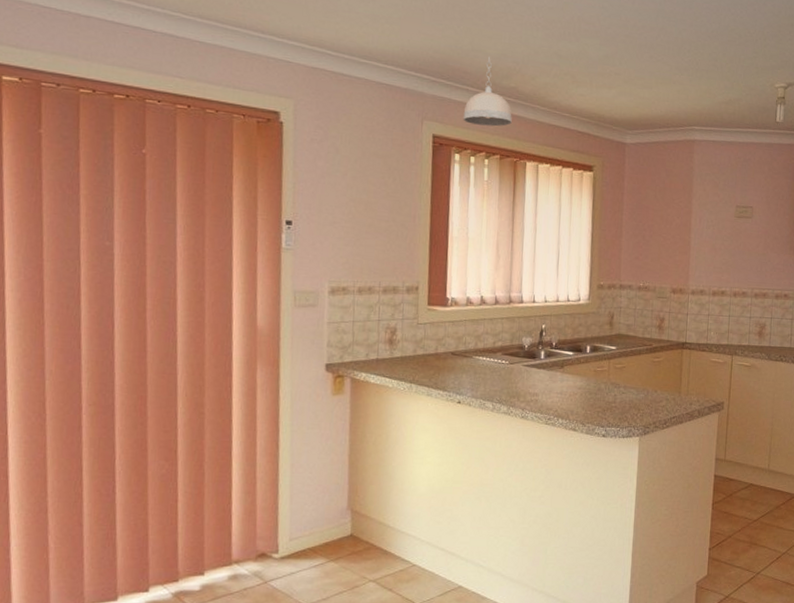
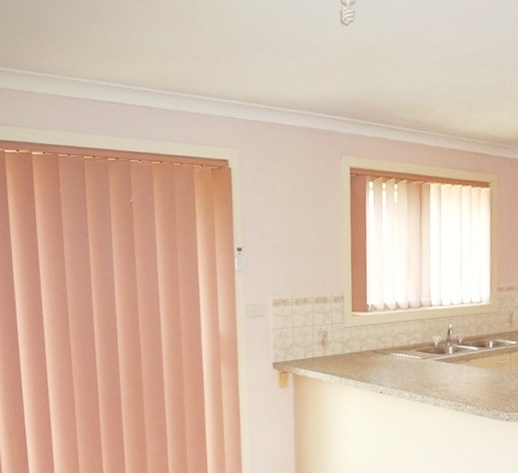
pendant light: present [463,56,512,127] -> none [375,95,416,155]

